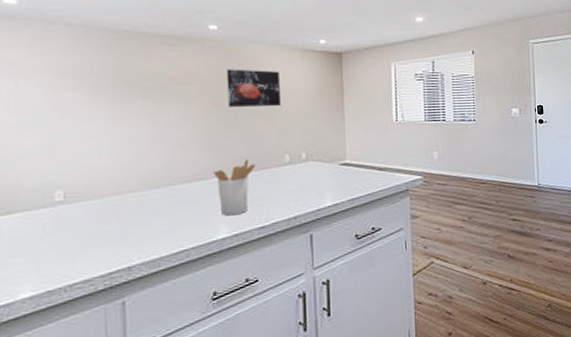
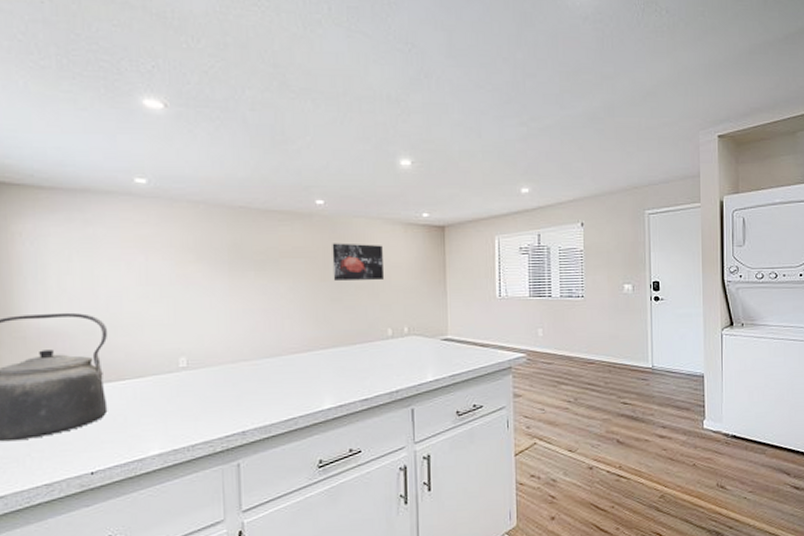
utensil holder: present [213,159,256,216] -> none [319,332,359,387]

